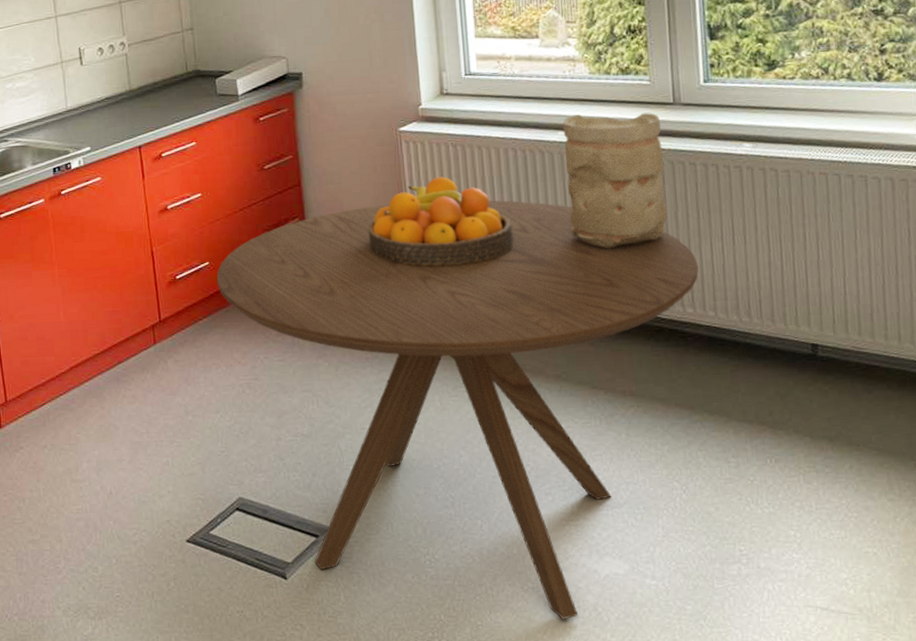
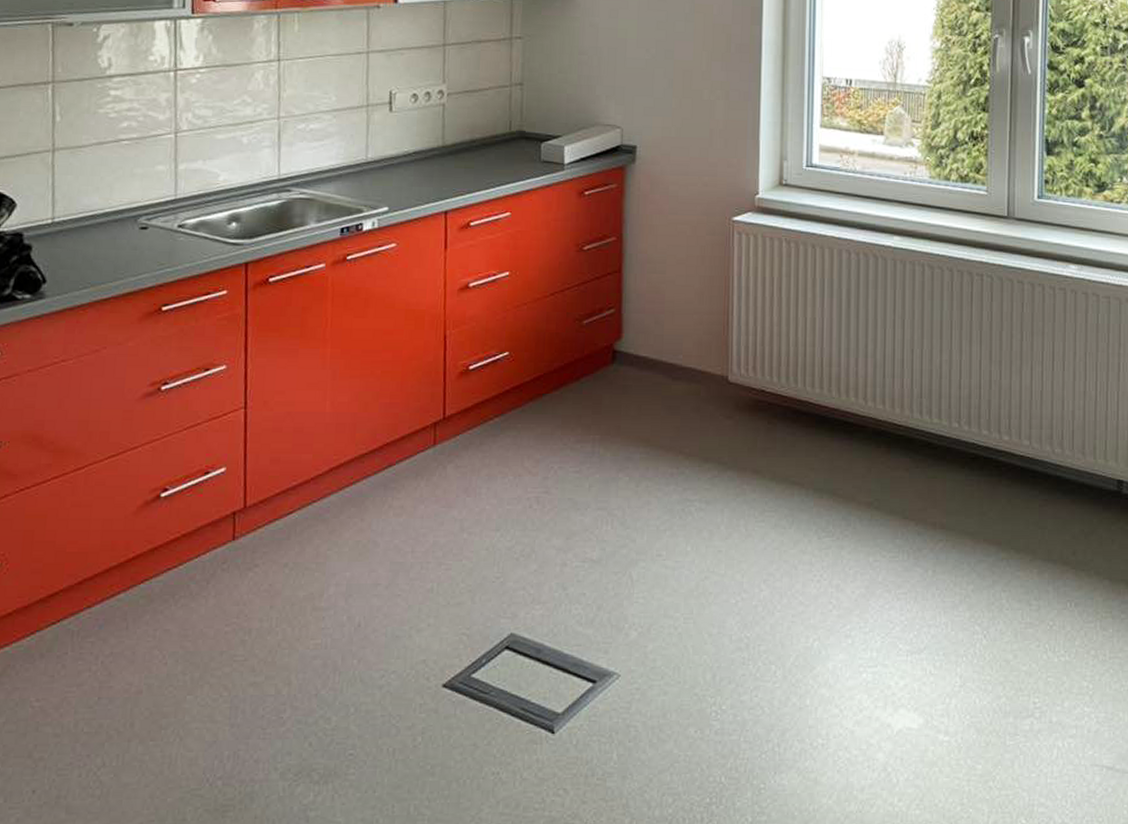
dining table: present [216,200,699,620] -> none [514,300,1017,782]
fruit bowl: present [368,176,514,267] -> none [688,274,839,374]
vase: present [563,112,668,248] -> none [897,220,994,365]

